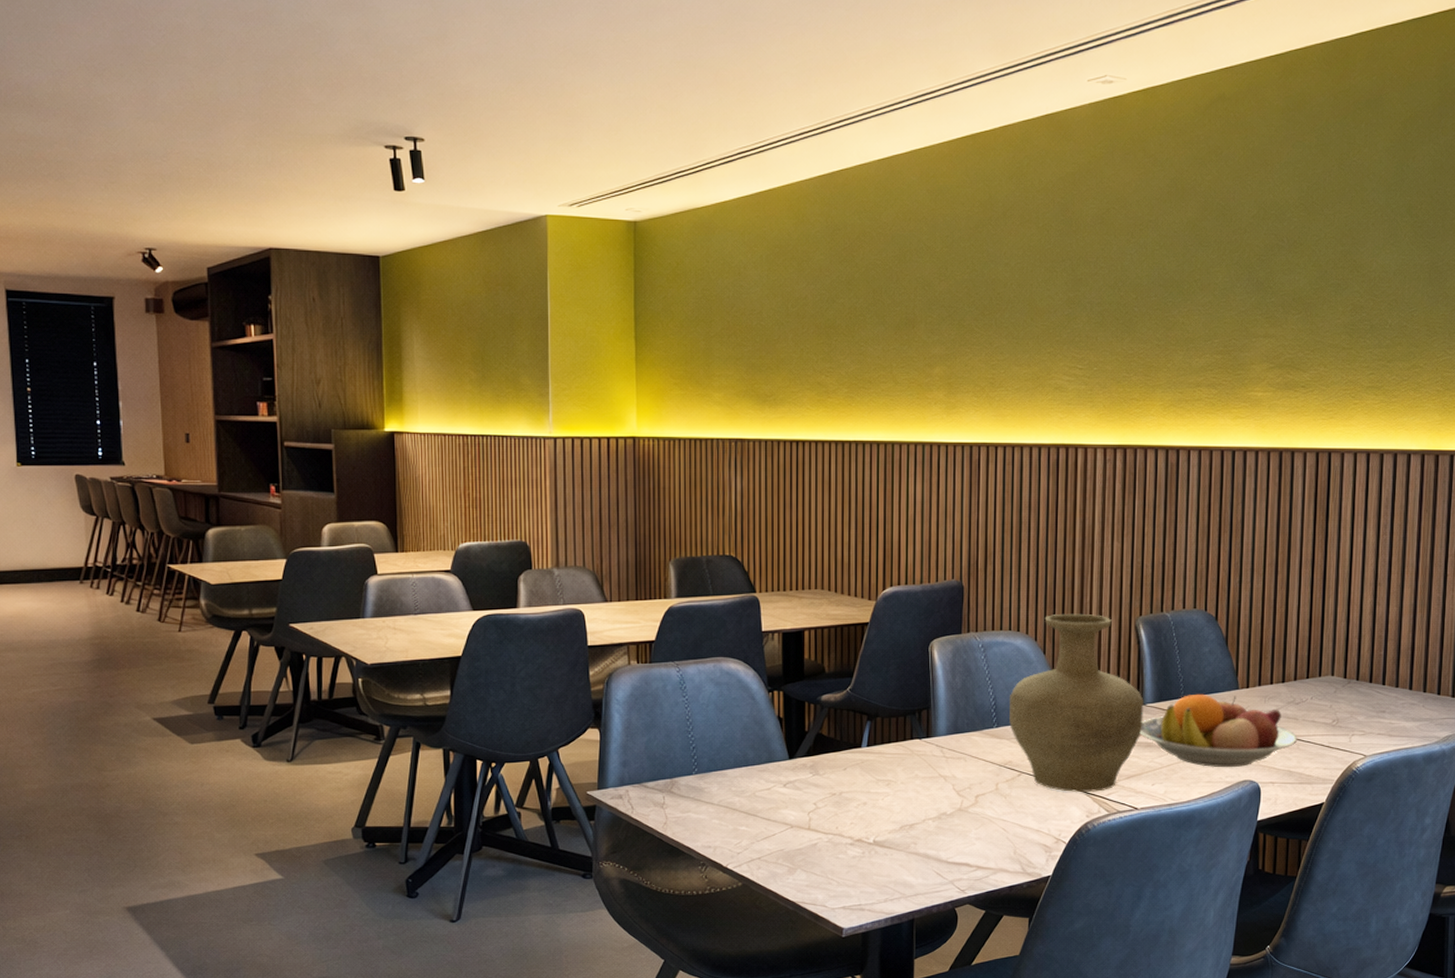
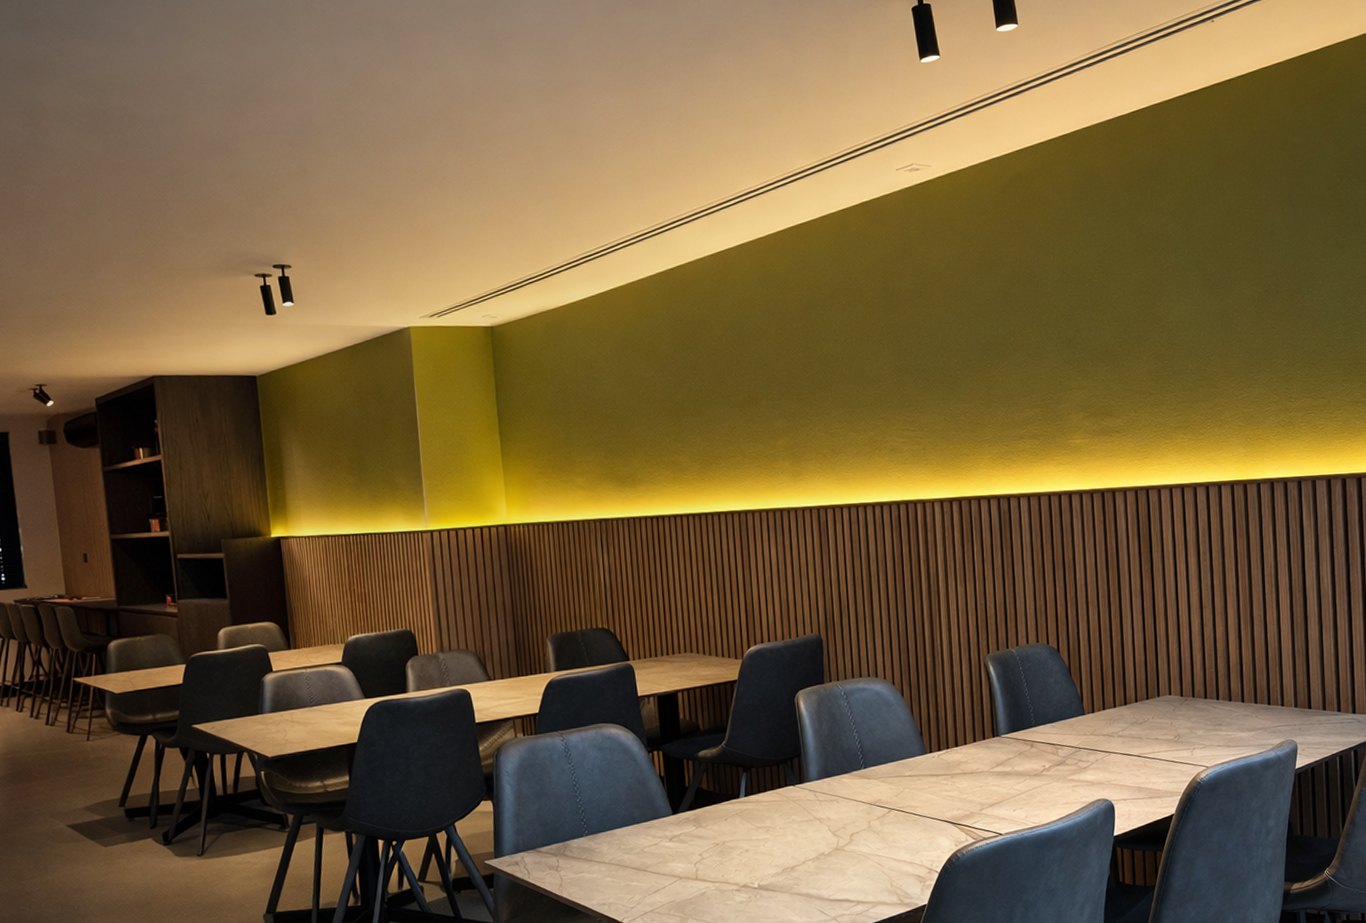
vase: present [1009,613,1144,793] -> none [873,655,1000,824]
fruit bowl: present [1140,694,1298,768] -> none [998,721,1144,790]

